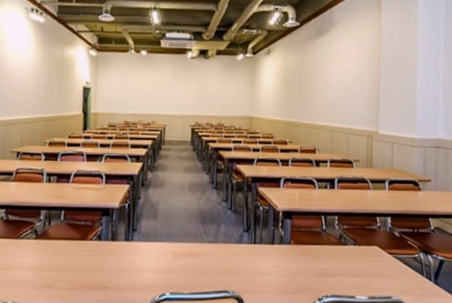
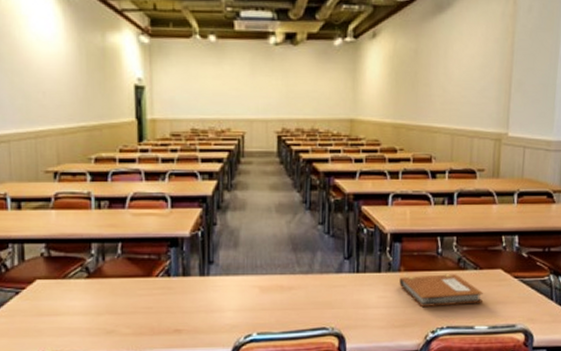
notebook: none [290,248,363,277] -> present [399,274,484,307]

